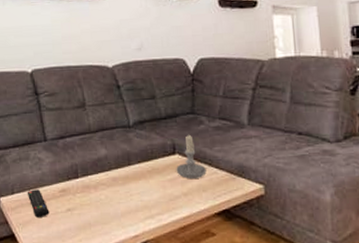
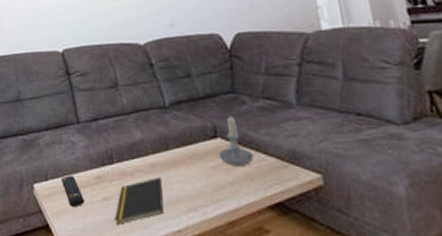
notepad: none [77,189,124,232] -> present [114,177,165,225]

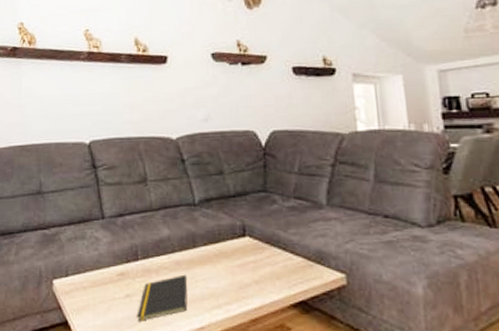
remote control: present [61,176,85,207] -> none [82,272,106,303]
candle: present [219,115,254,166] -> none [246,214,281,264]

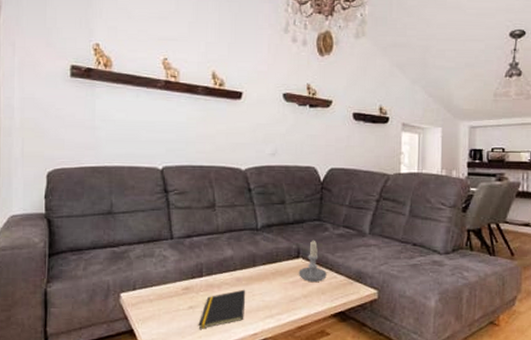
candle: none [246,214,281,264] -> present [298,240,327,282]

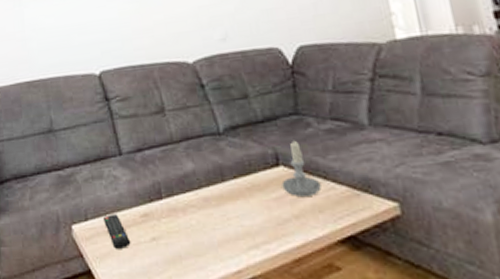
remote control: none [149,286,171,314] -> present [102,214,131,249]
notepad: present [198,289,246,329] -> none [165,212,222,267]

